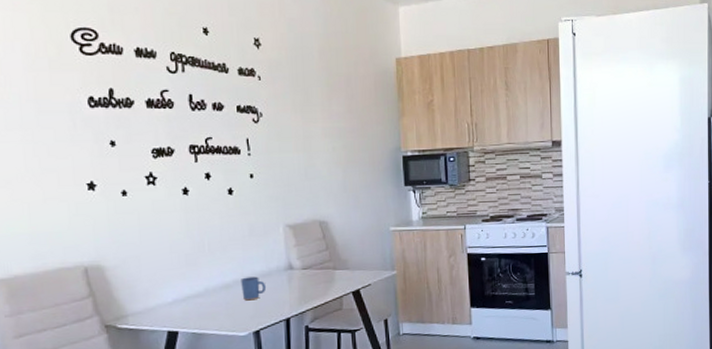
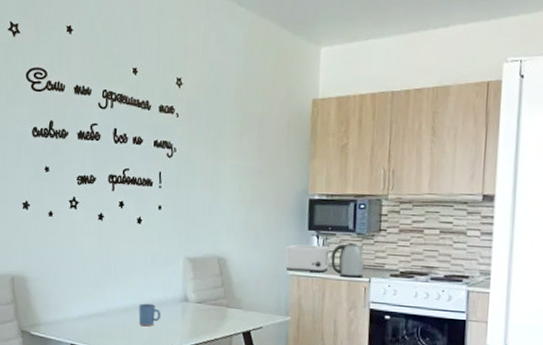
toaster: none [385,200,428,227] -> present [284,244,330,273]
kettle: none [428,194,458,228] -> present [331,242,364,279]

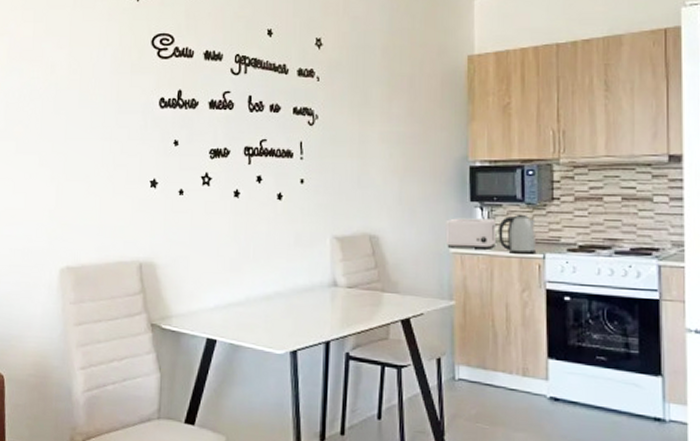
mug: present [138,303,162,327] -> none [282,289,308,316]

